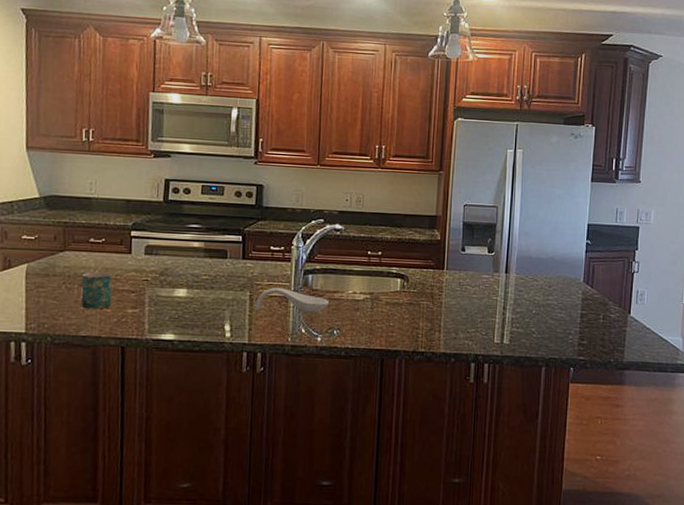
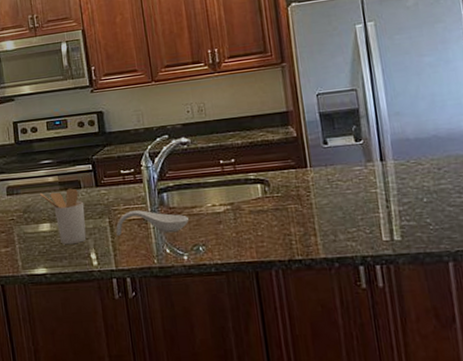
utensil holder: none [180,256,227,314] -> present [39,188,87,245]

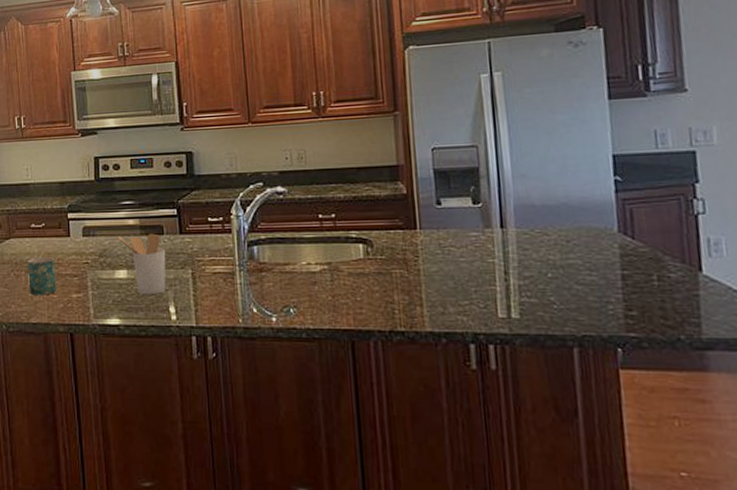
spoon rest: present [116,210,190,236] -> none [199,263,281,291]

